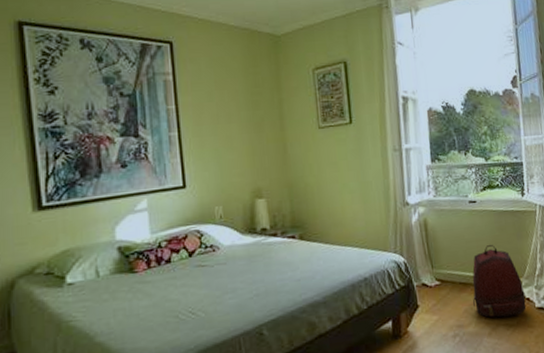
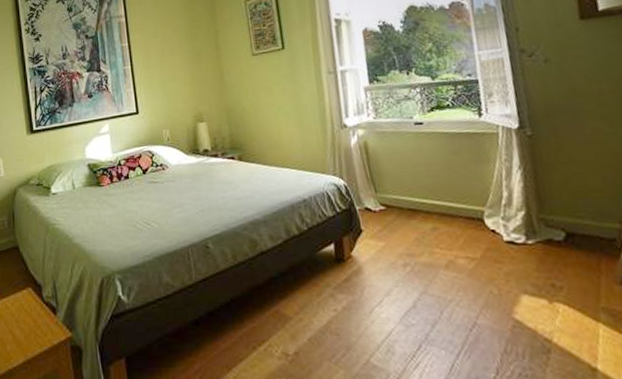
backpack: present [472,244,527,318] -> none [422,168,492,249]

